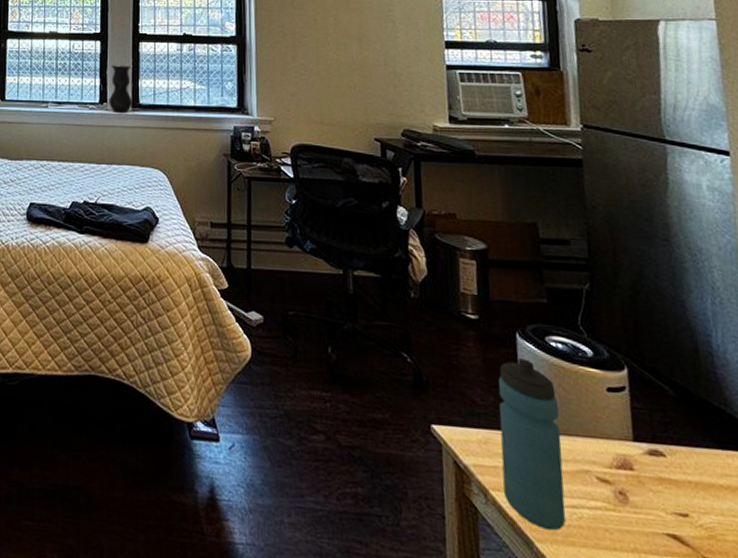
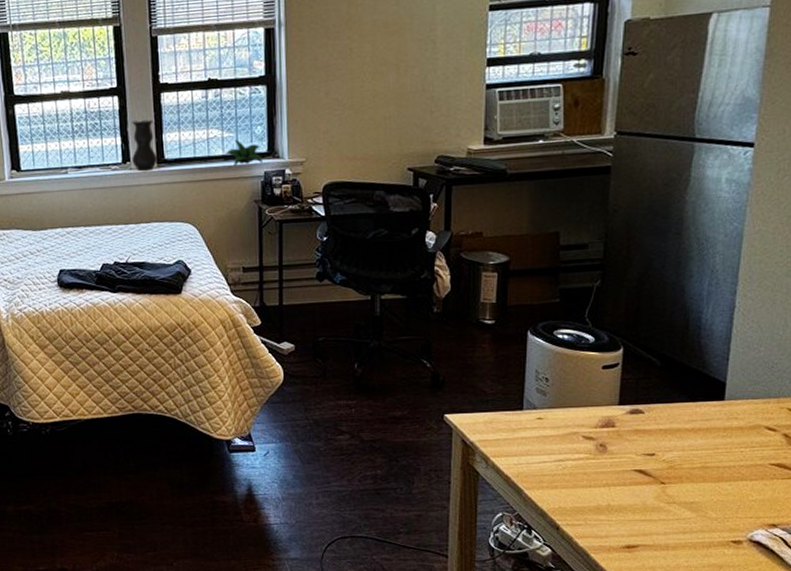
succulent plant: none [196,92,233,118] -> present [225,139,264,166]
water bottle: present [498,358,566,531] -> none [502,351,558,481]

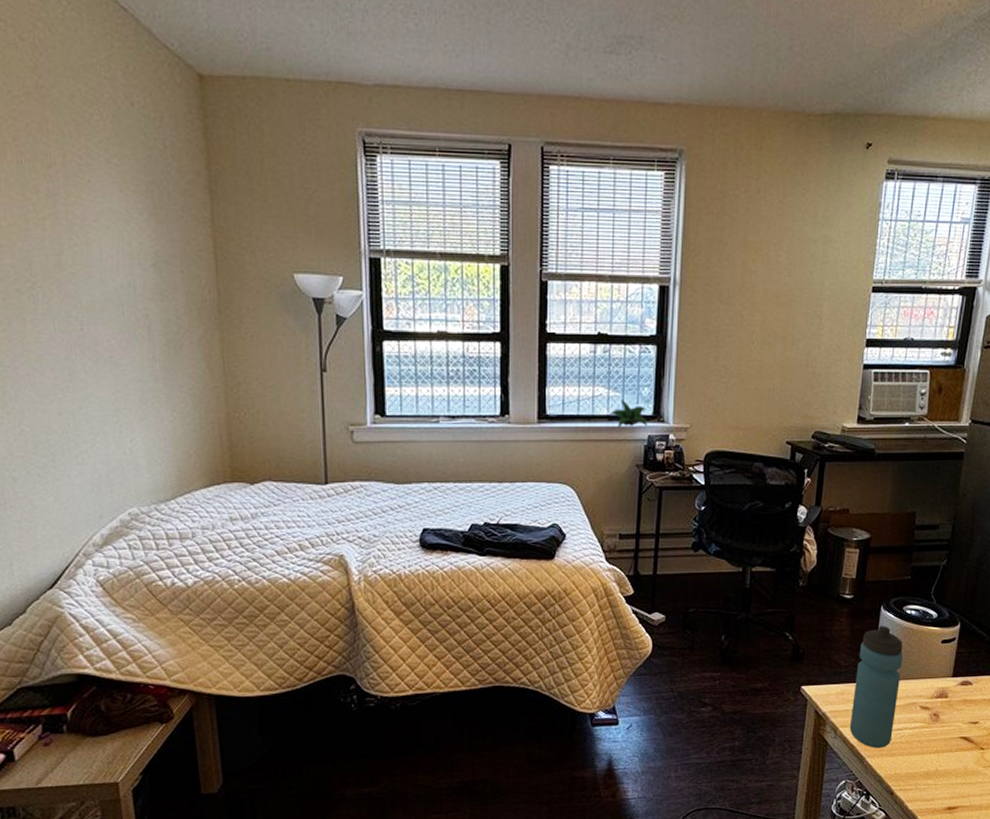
vase: present [132,119,157,172] -> none [511,371,538,427]
water bottle: none [502,351,558,481] -> present [849,626,904,749]

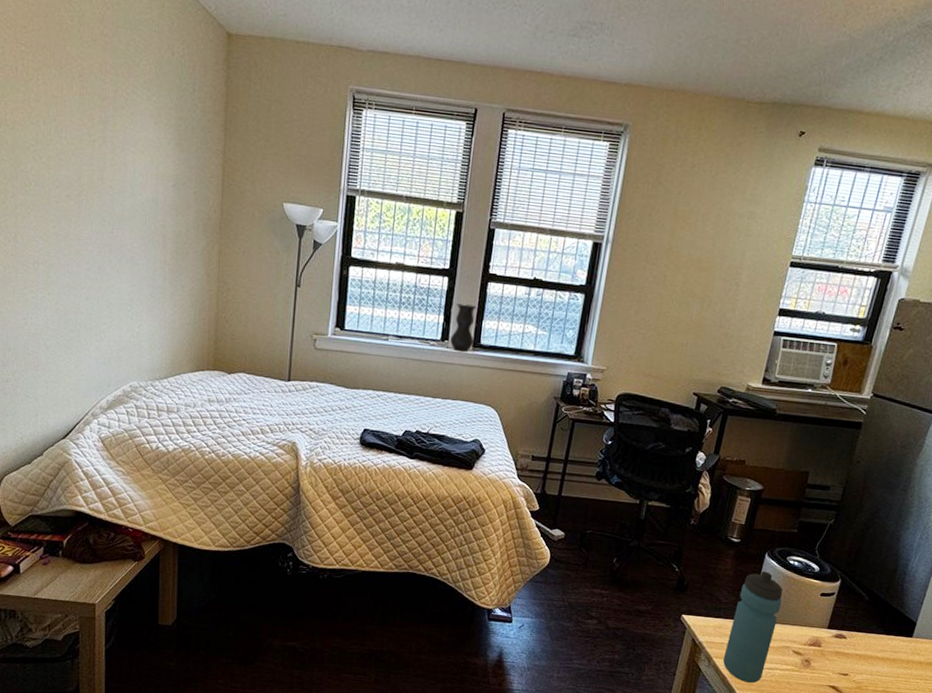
vase: none [511,371,538,427] -> present [450,303,478,353]
succulent plant: present [609,400,648,428] -> none [535,338,569,364]

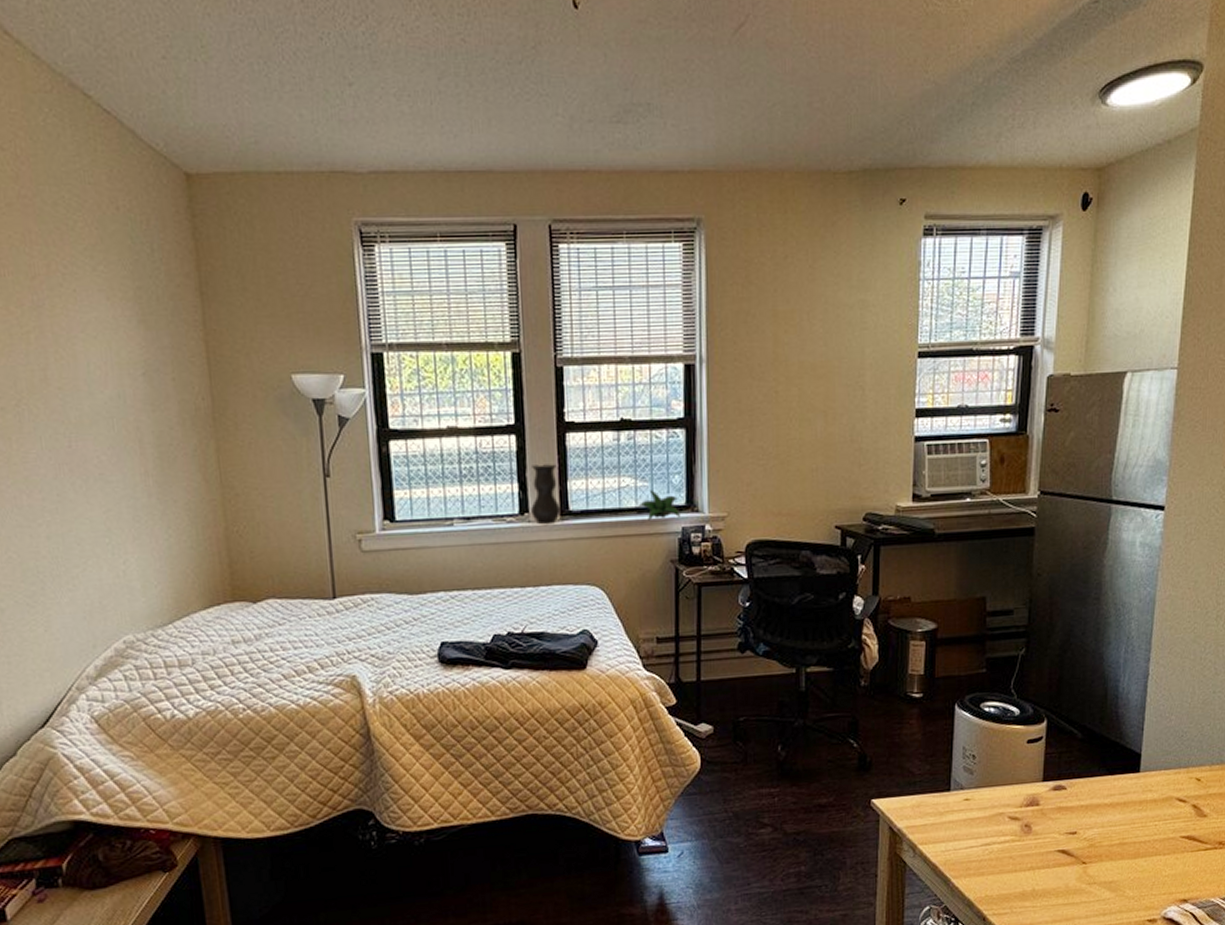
succulent plant: none [535,338,569,364] -> present [638,490,682,521]
water bottle: present [722,571,783,683] -> none [929,726,985,868]

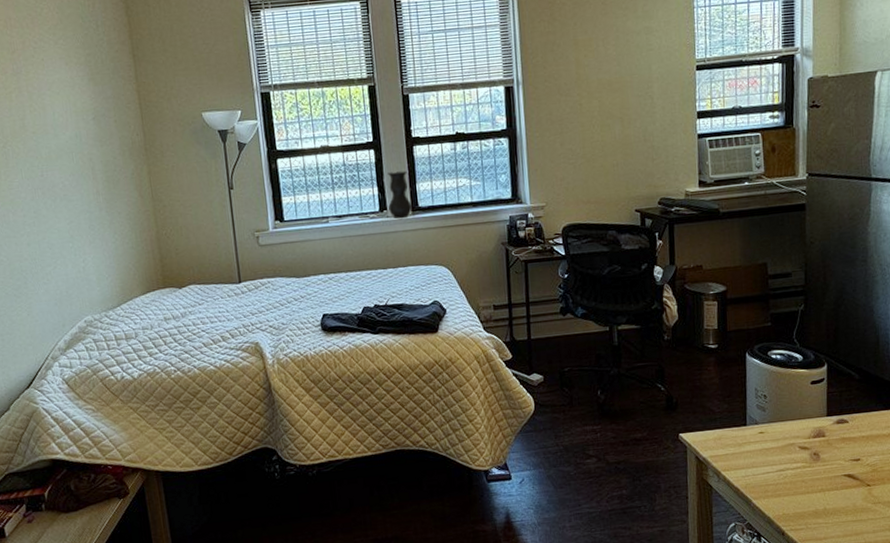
succulent plant: present [638,490,682,521] -> none [473,187,509,212]

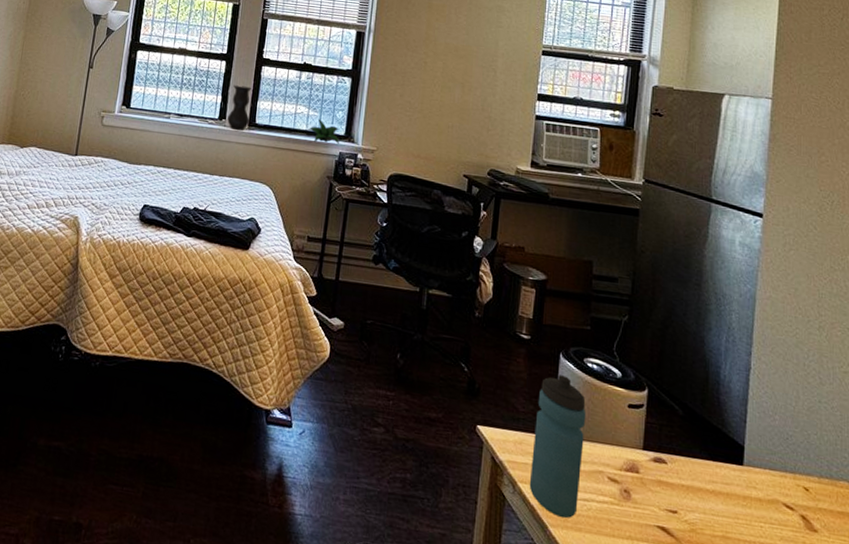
succulent plant: none [473,187,509,212] -> present [308,119,340,144]
water bottle: none [730,371,776,490] -> present [529,375,586,518]

